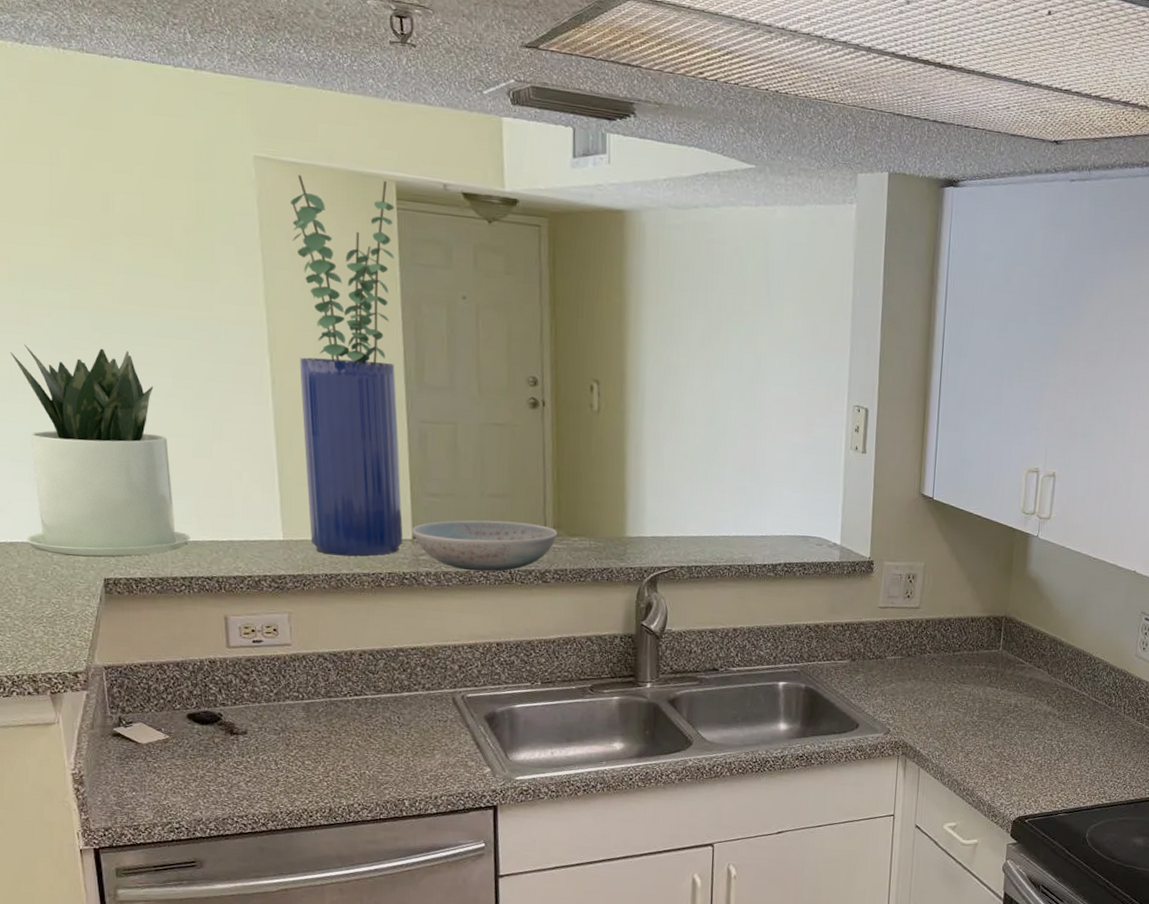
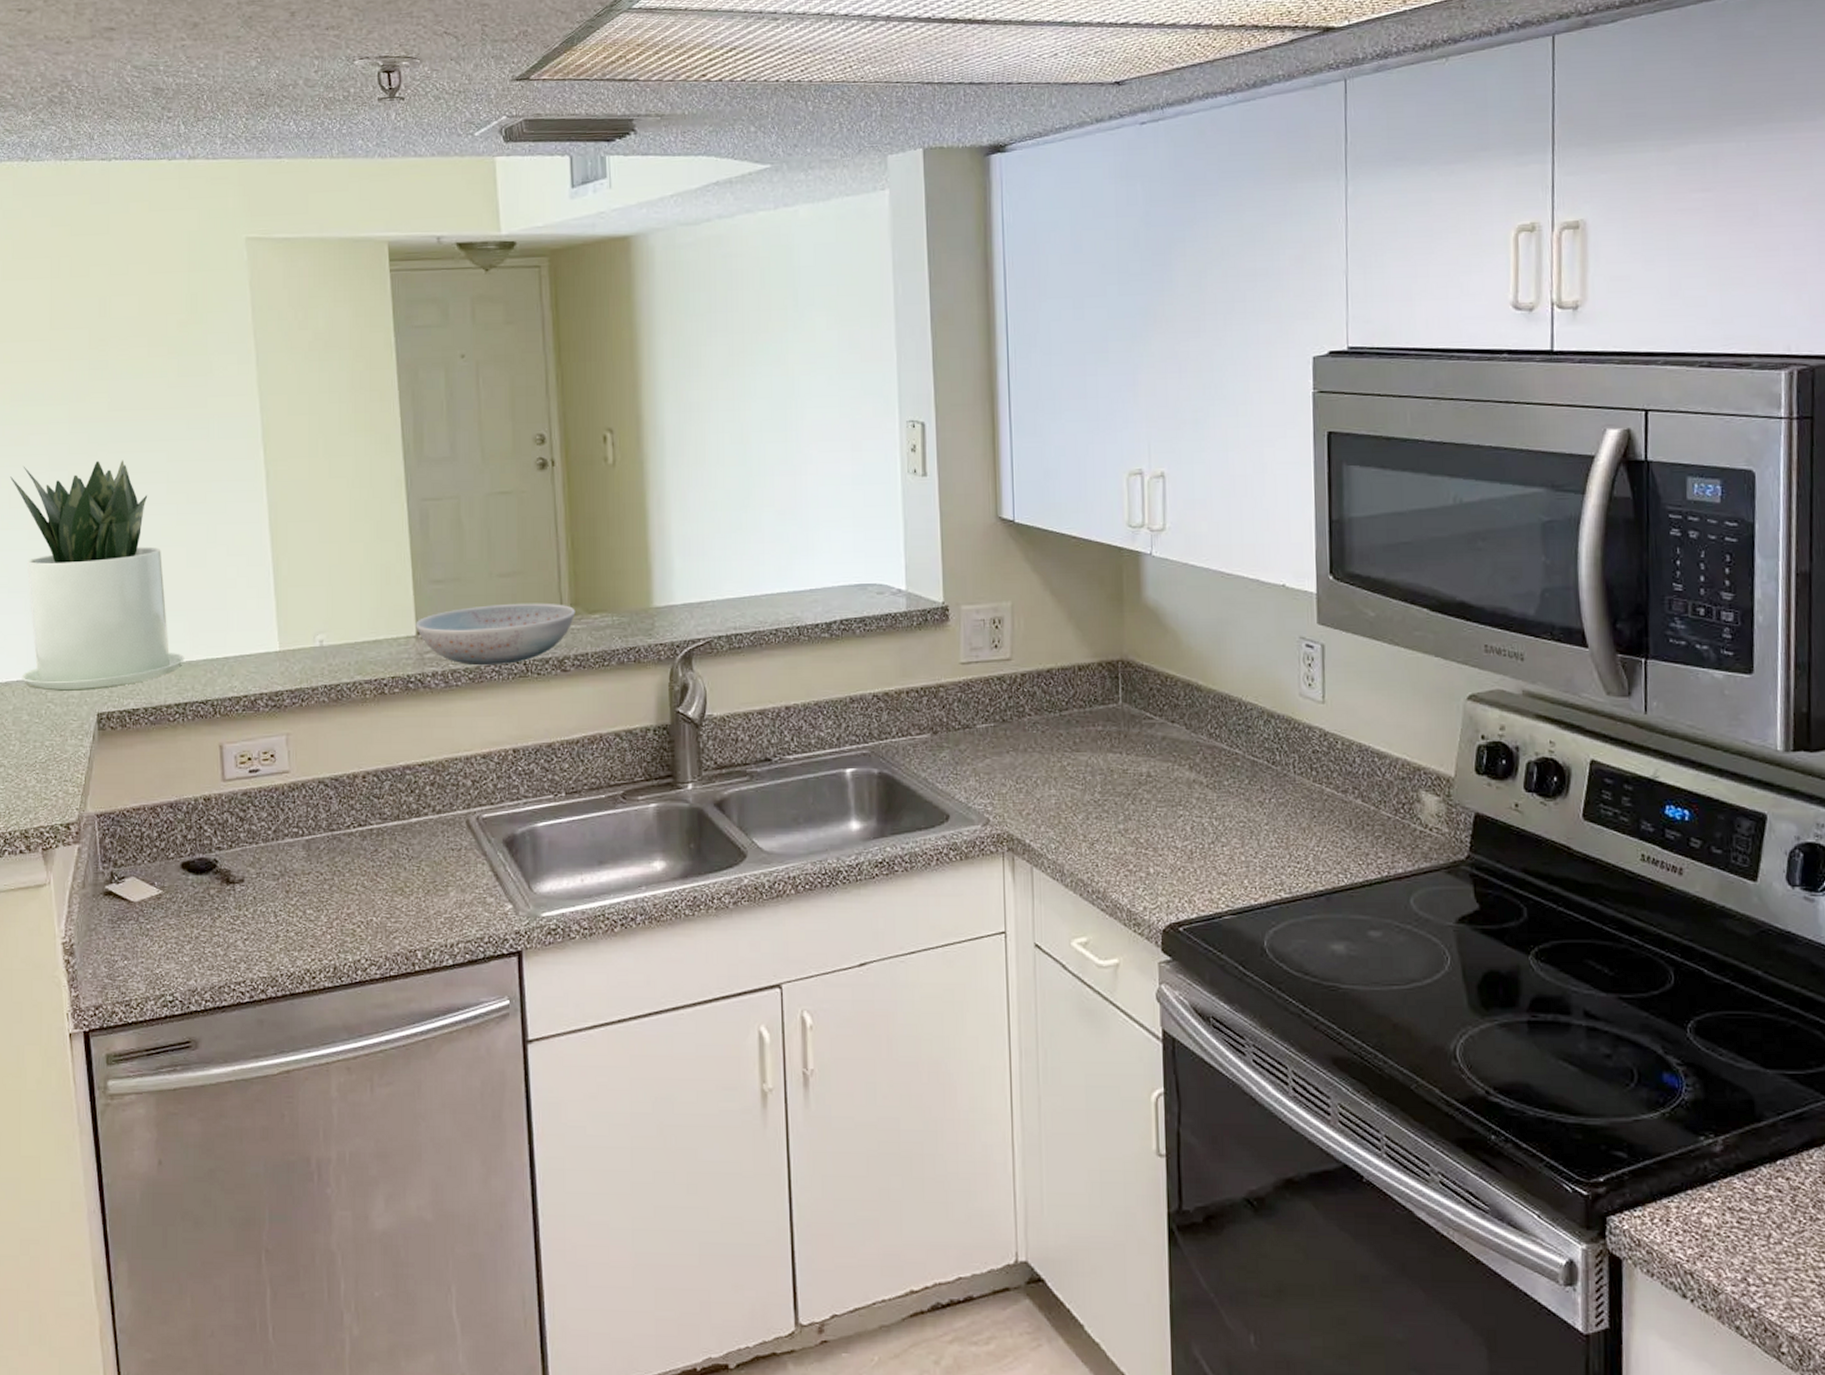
vase: present [290,174,403,556] -> none [282,242,407,663]

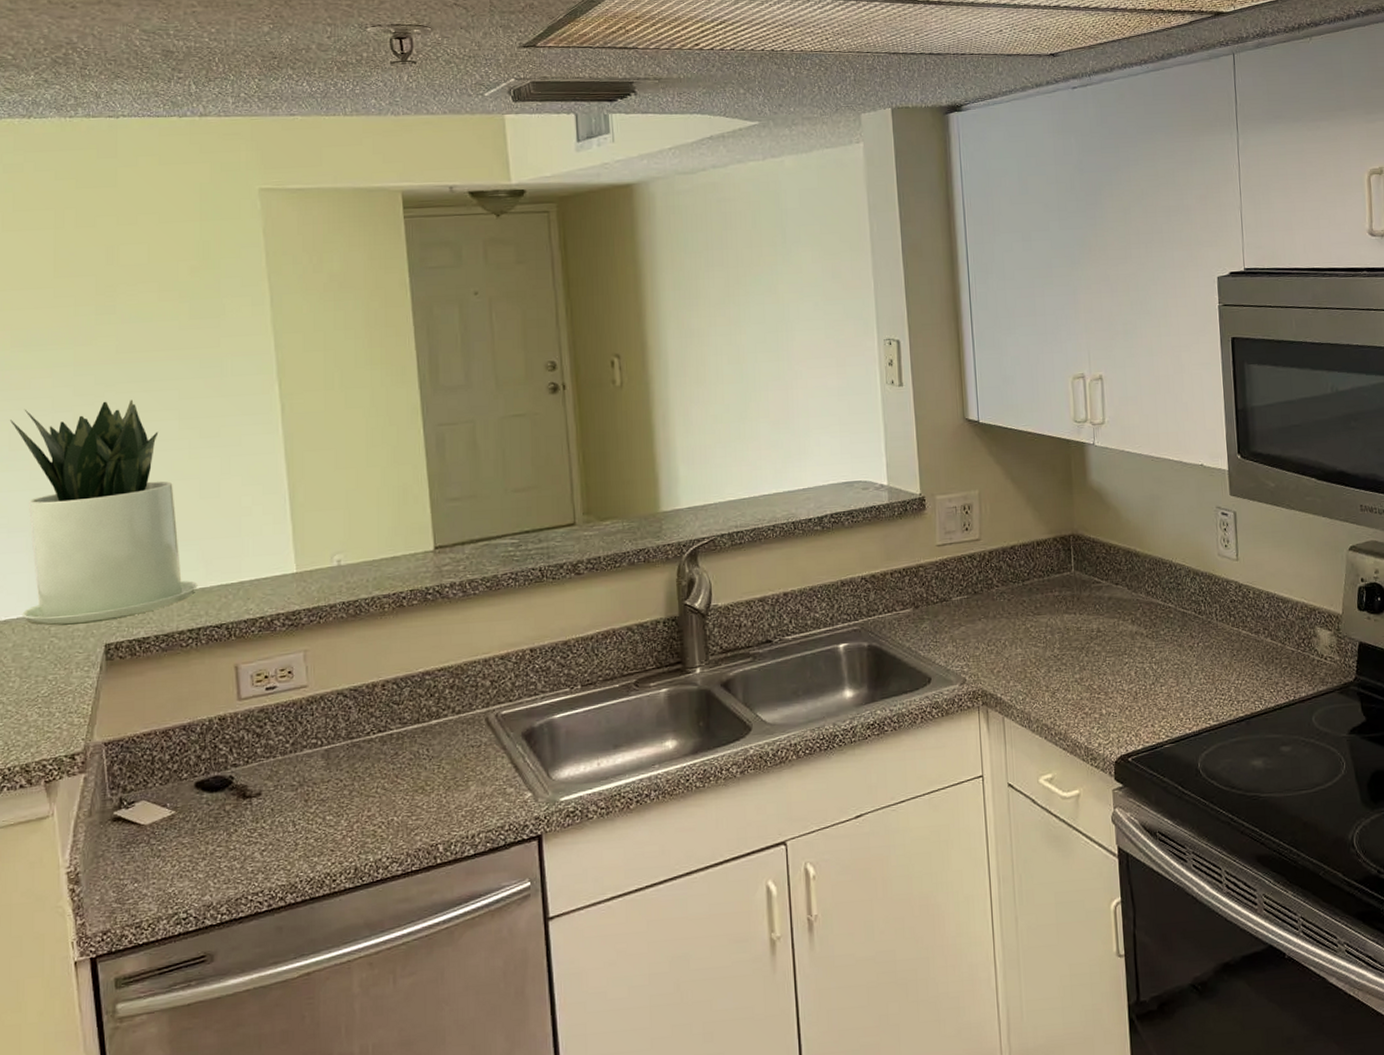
dish: present [416,603,576,666] -> none [433,513,588,575]

